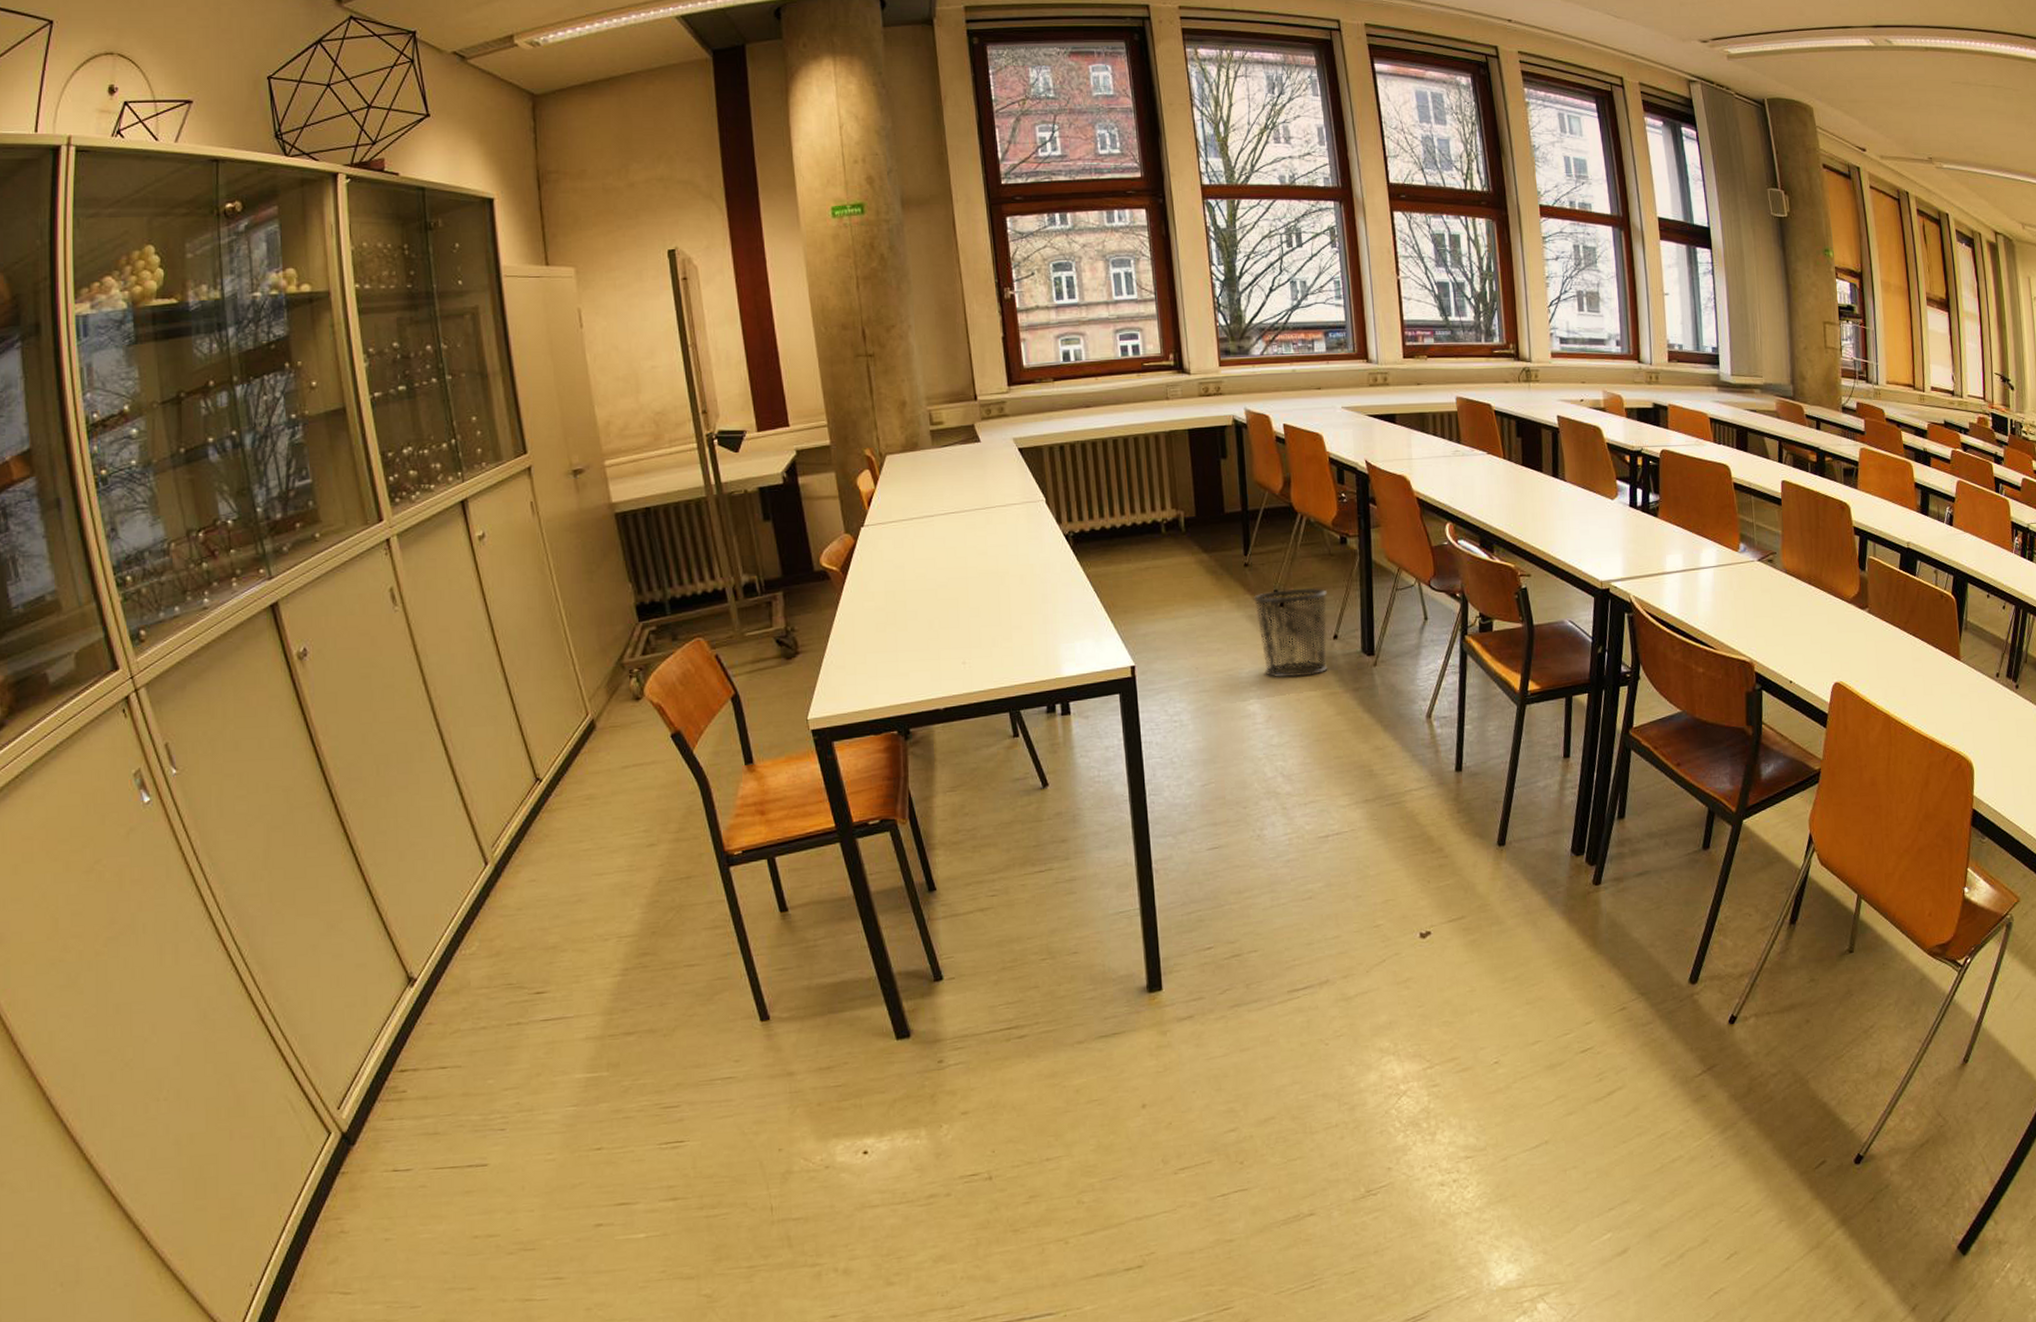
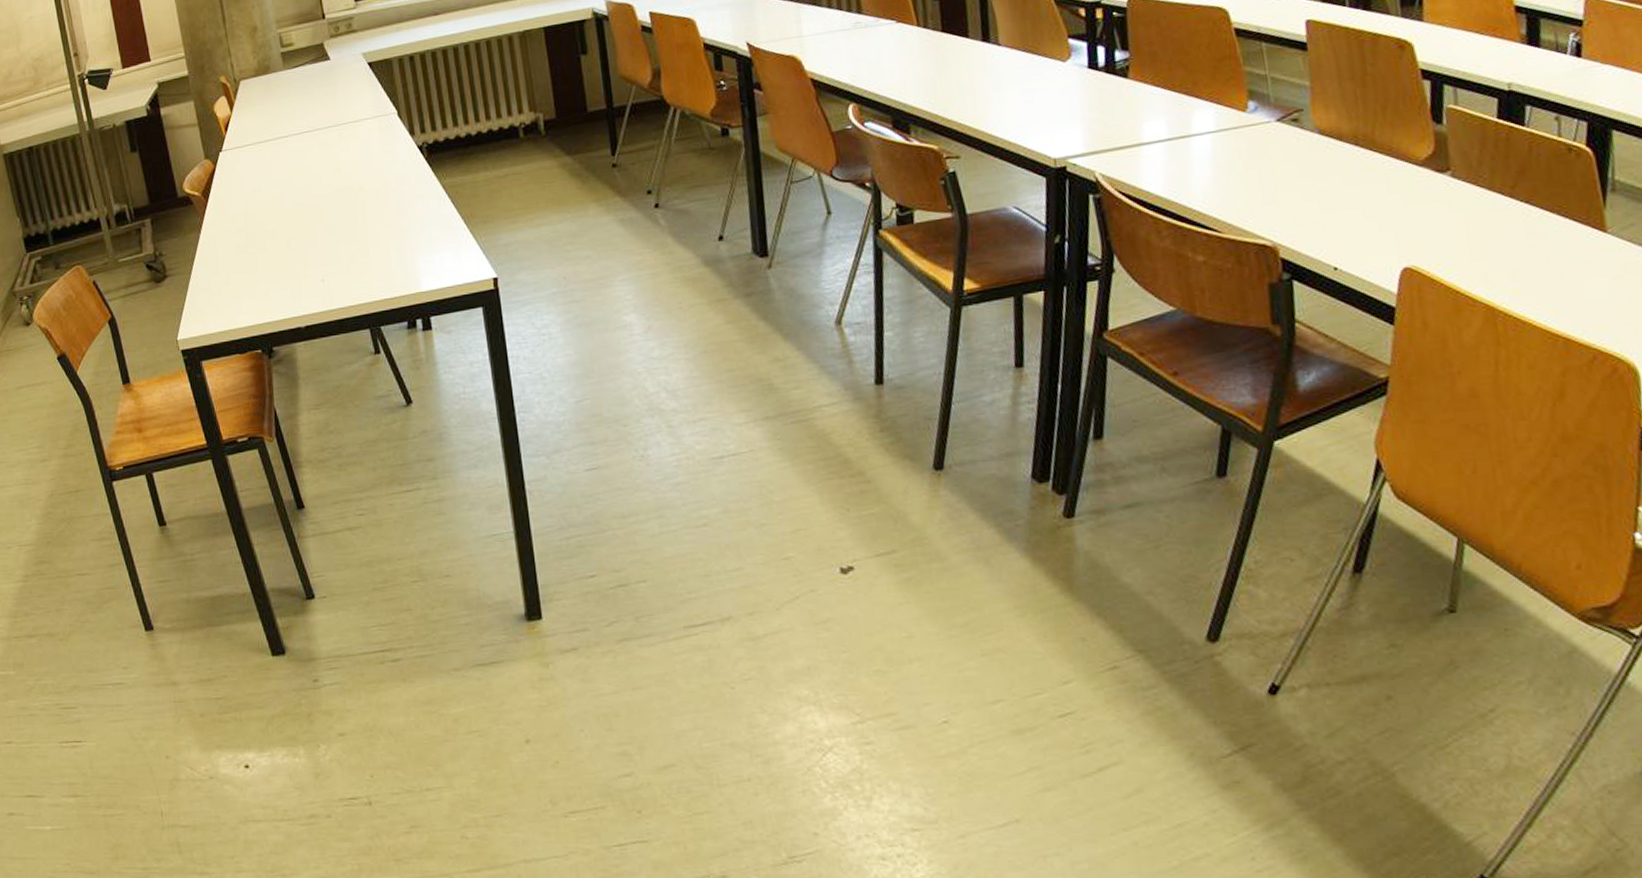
waste bin: present [1253,587,1328,678] -> none [624,185,714,286]

